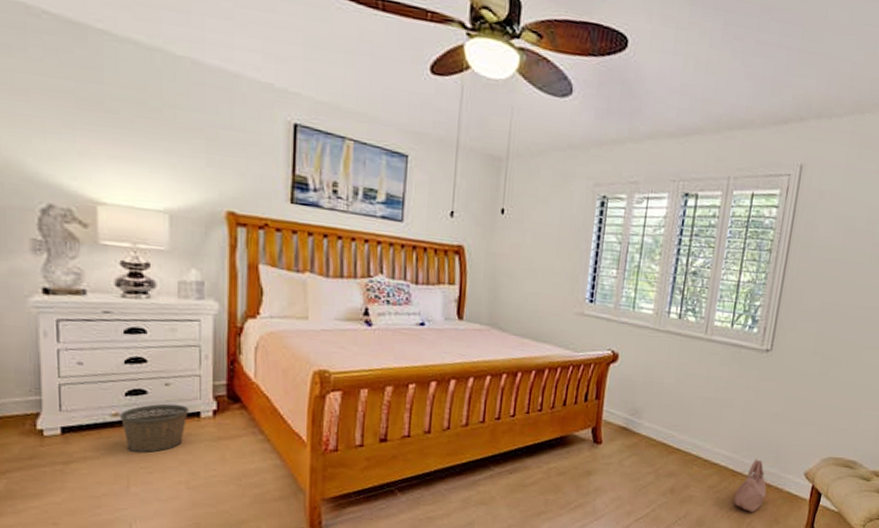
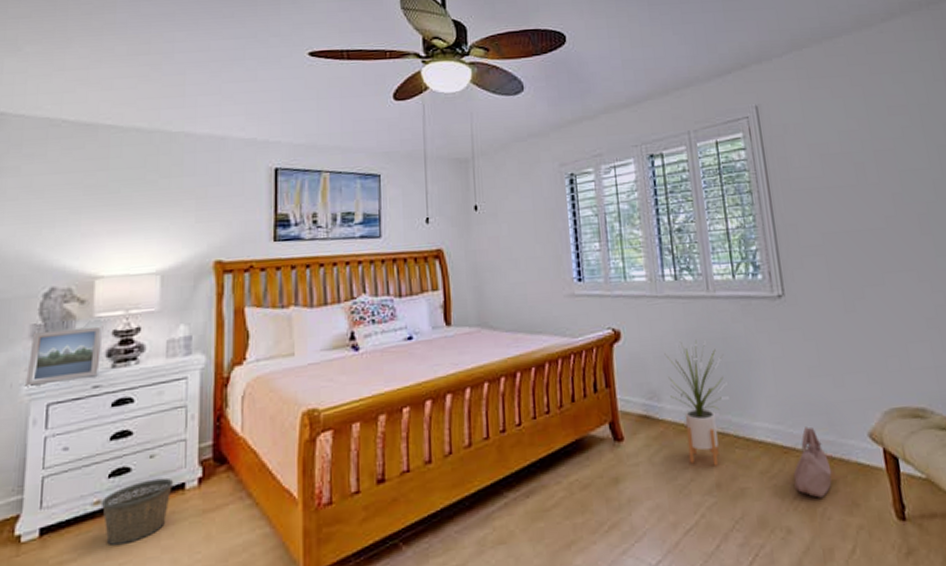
picture frame: none [31,246,110,303] -> present [26,326,104,386]
house plant: none [650,373,703,476] -> present [664,340,724,466]

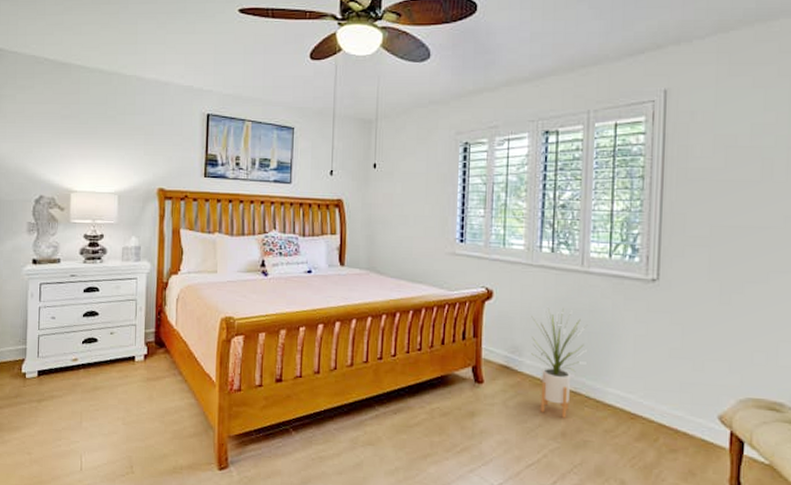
picture frame: present [26,326,104,386] -> none [25,228,77,269]
basket: present [100,477,174,545] -> none [77,349,127,392]
handbag: present [793,427,832,498] -> none [635,400,674,462]

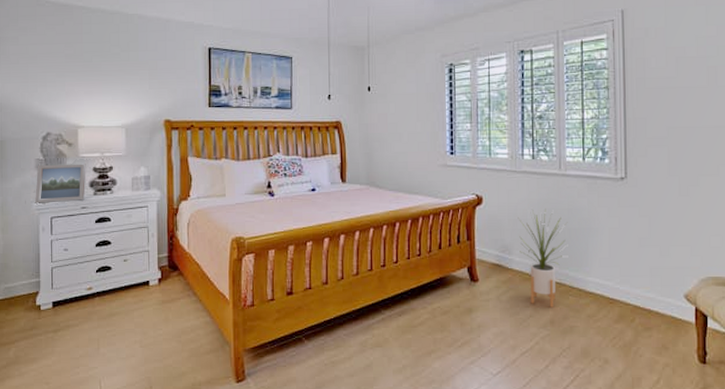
picture frame: none [25,228,77,269] -> present [35,164,86,203]

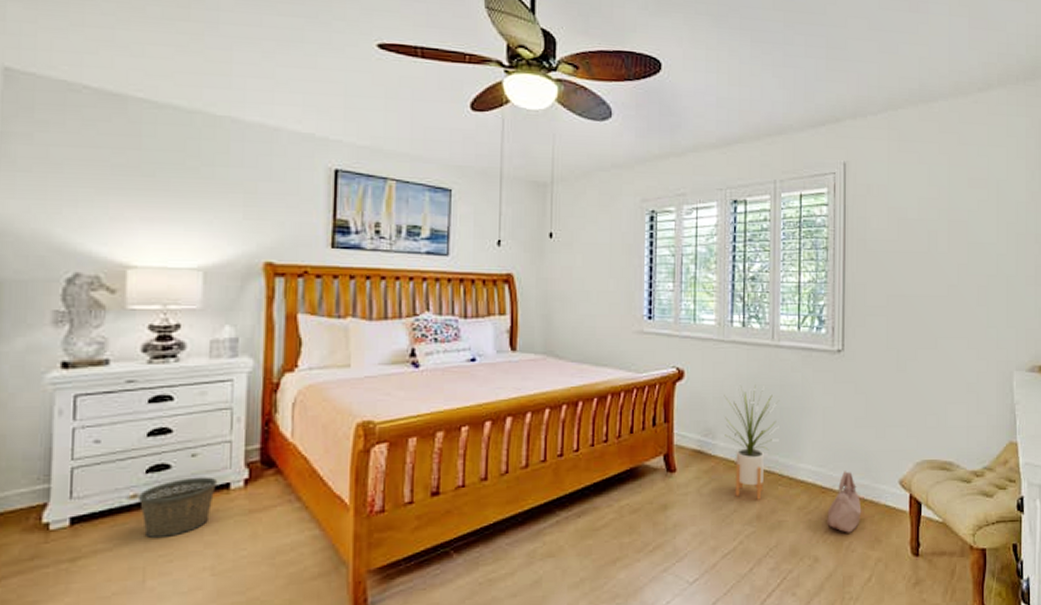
picture frame: present [35,164,86,203] -> none [49,318,138,375]
basket: none [92,276,142,318] -> present [137,477,218,538]
handbag: none [615,285,648,340] -> present [827,471,862,533]

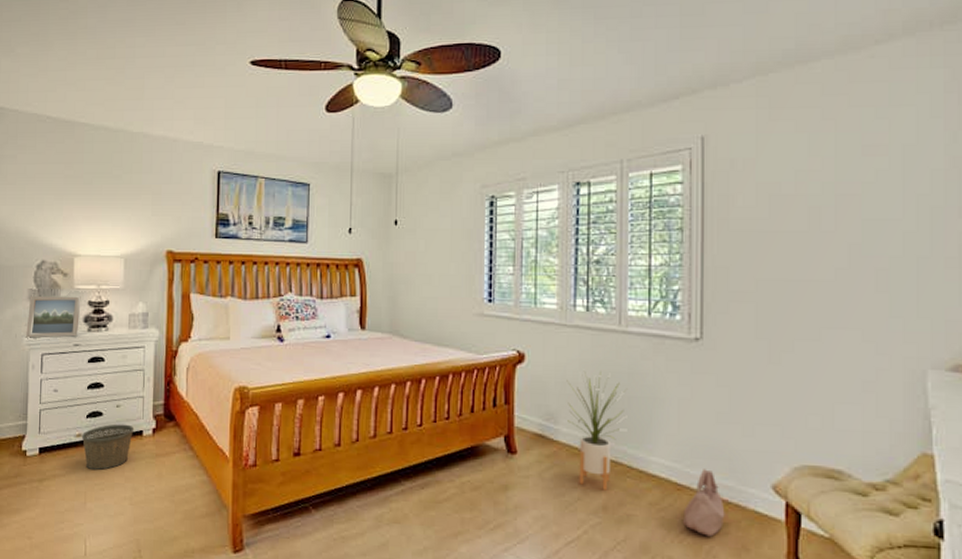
picture frame: none [49,318,138,375] -> present [26,295,81,338]

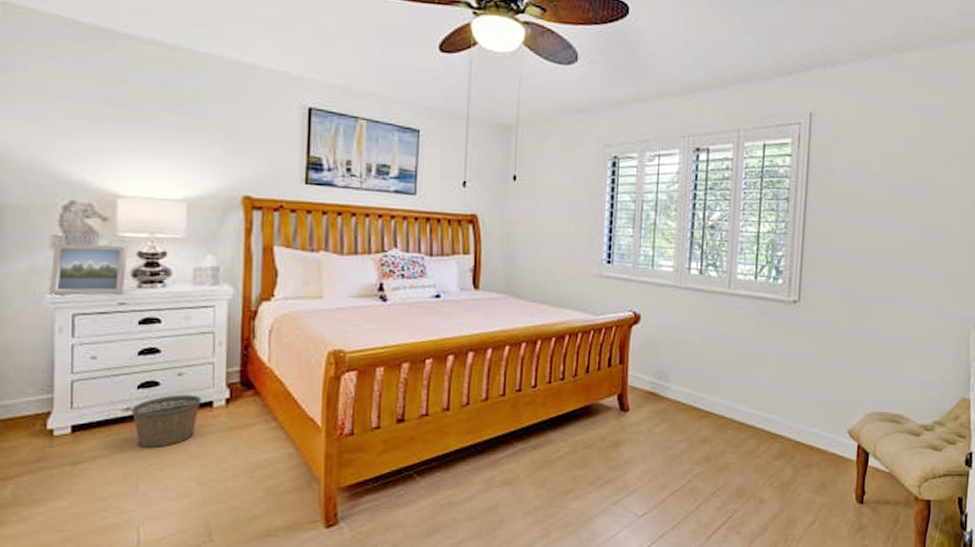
house plant: present [566,371,626,491] -> none [678,331,732,442]
handbag: present [683,469,725,537] -> none [774,419,809,478]

